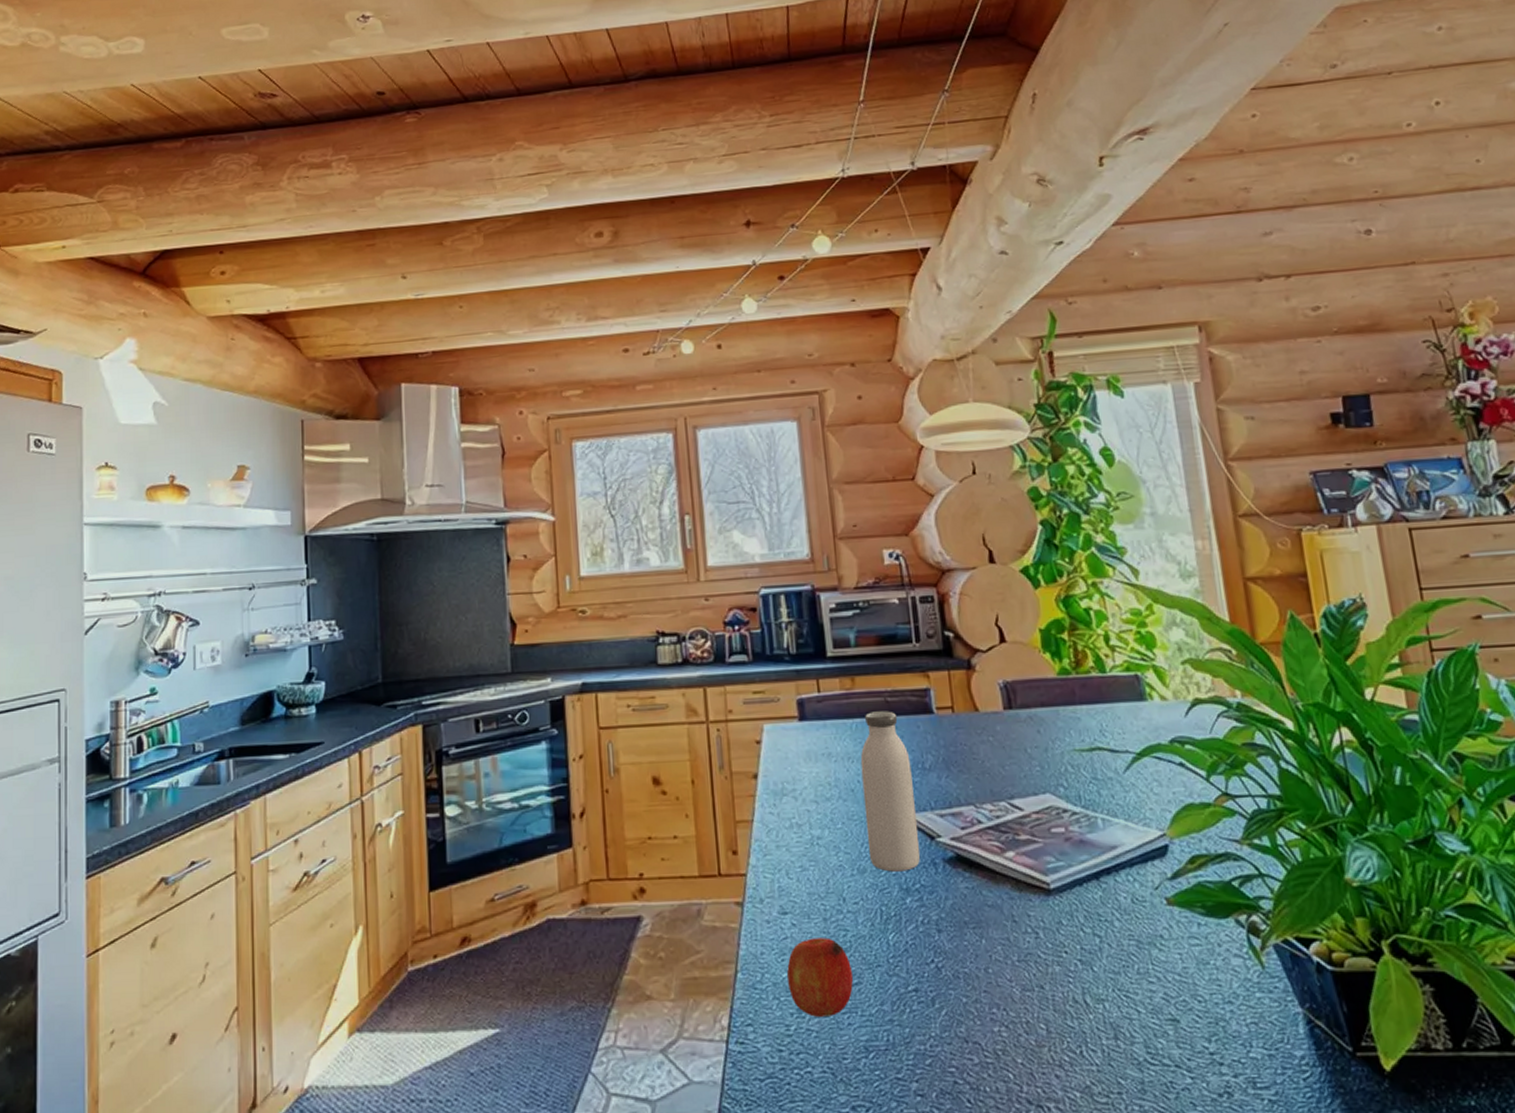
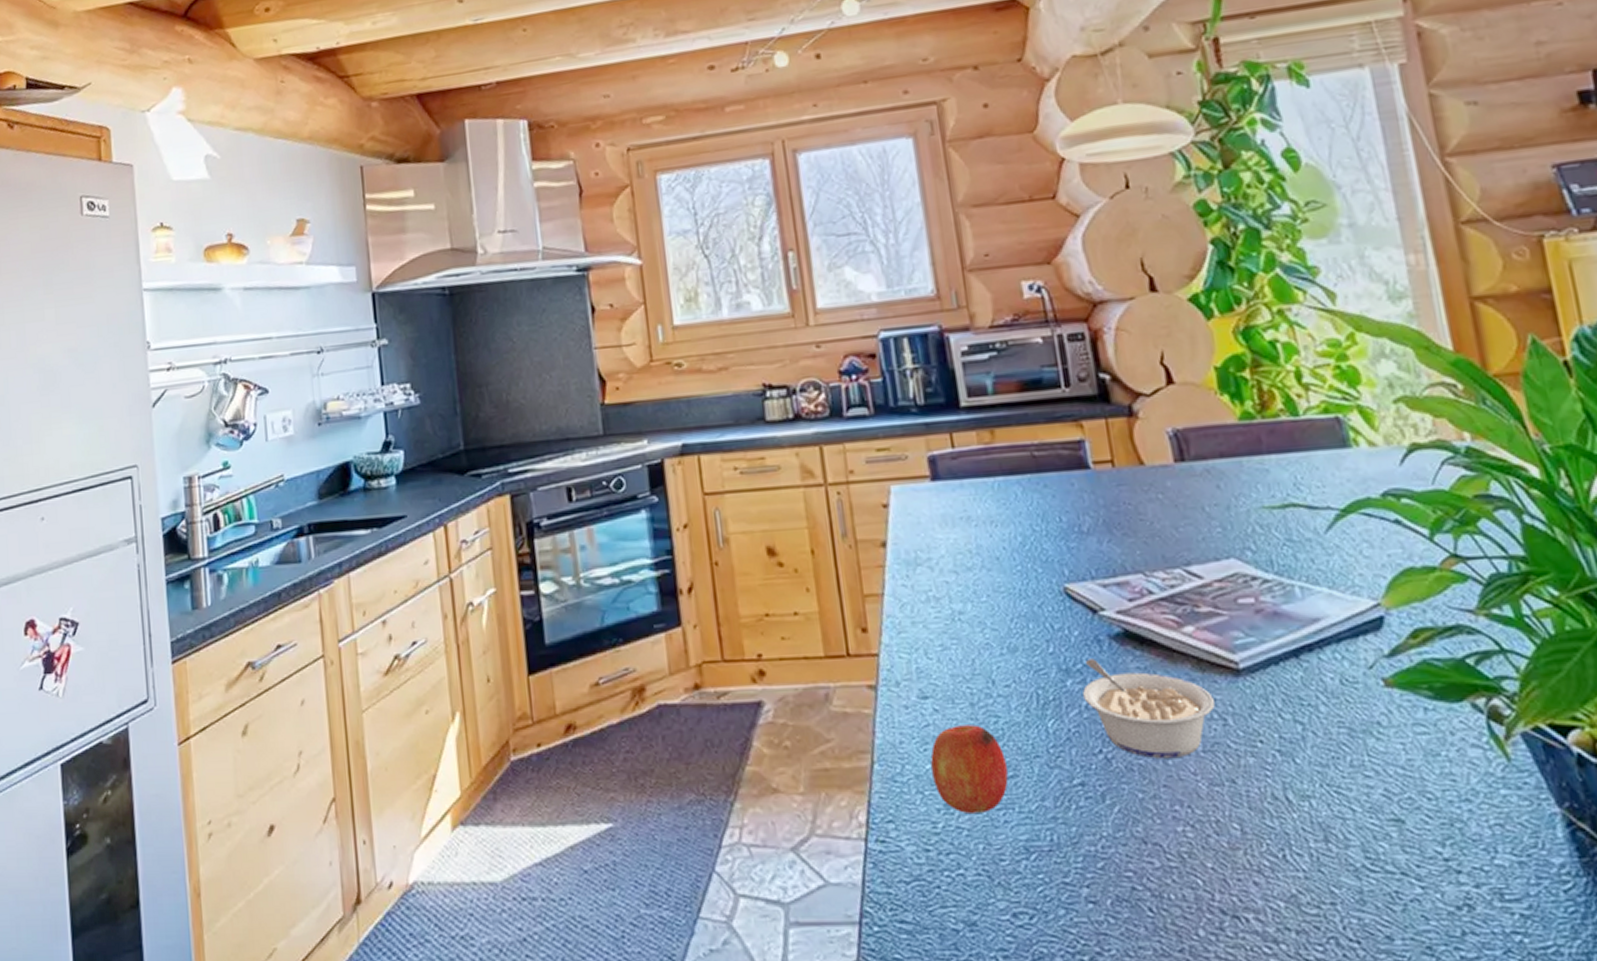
water bottle: present [860,711,921,872] -> none [1005,467,1081,651]
legume: none [920,879,1029,968] -> present [1083,659,1215,759]

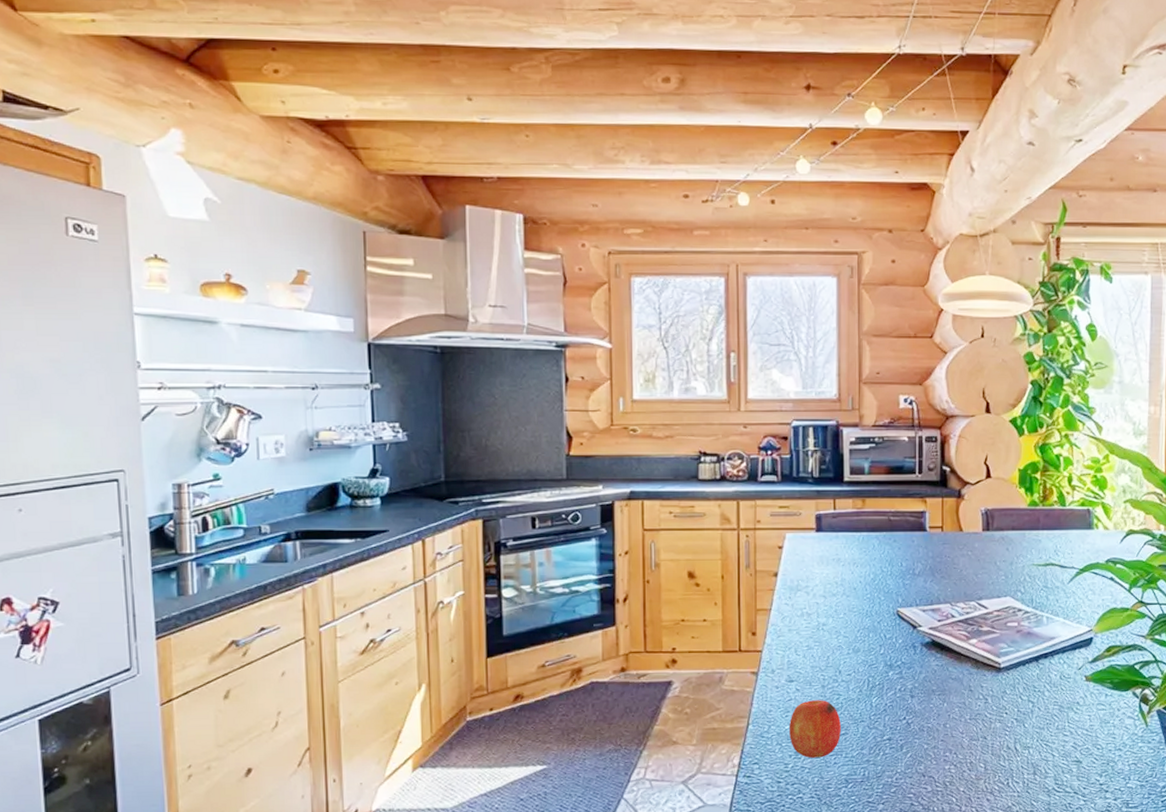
legume: present [1083,659,1215,759] -> none [899,658,982,724]

